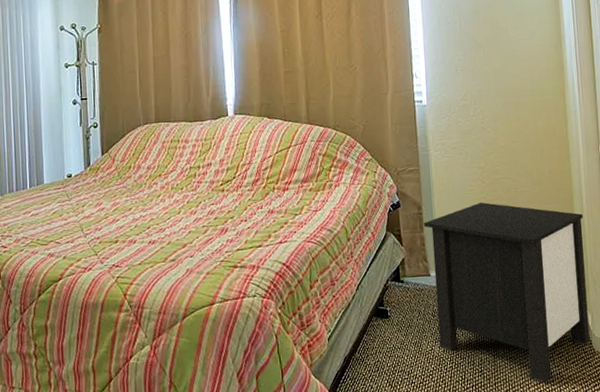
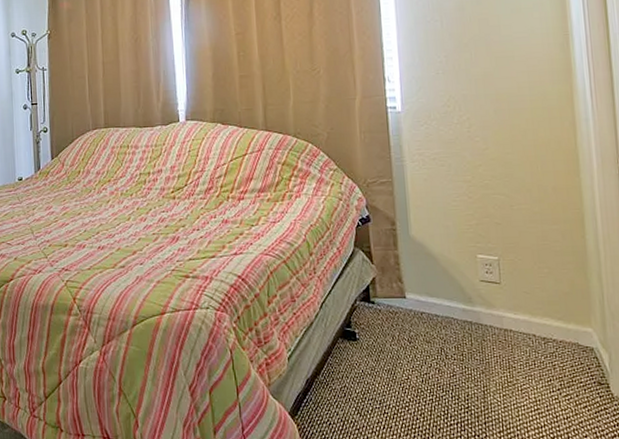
nightstand: present [423,202,590,383] -> none [397,219,607,427]

